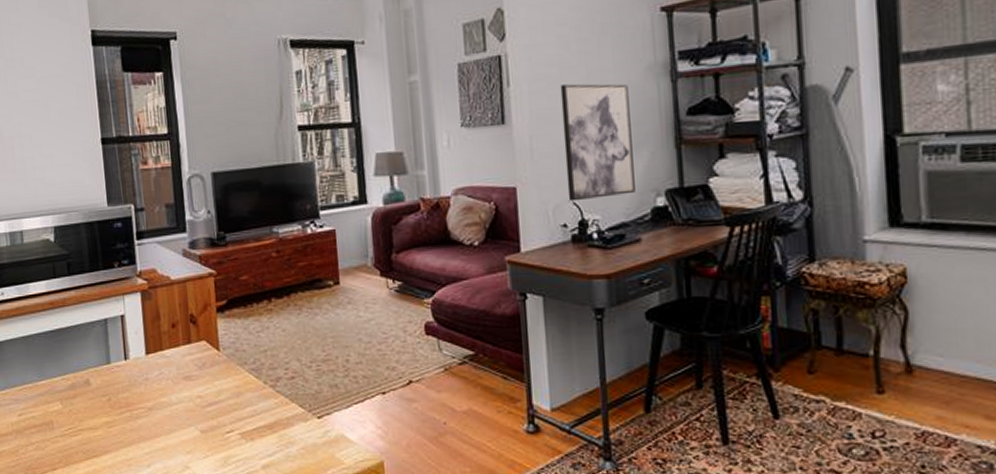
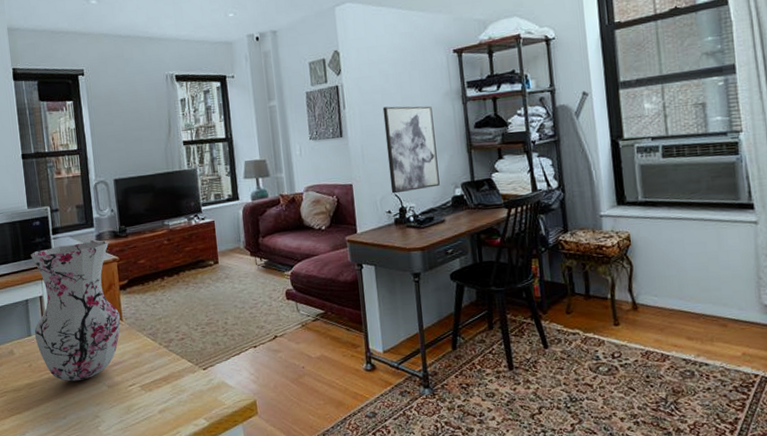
vase: none [111,250,218,423] -> present [31,241,121,382]

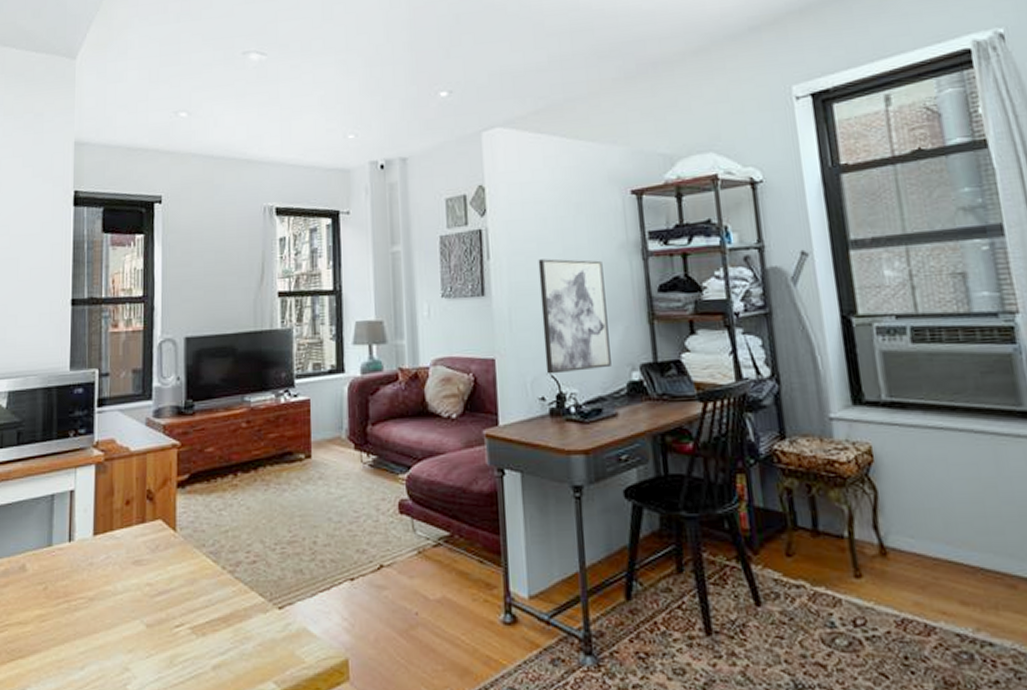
vase: present [31,241,121,382] -> none [56,419,174,616]

